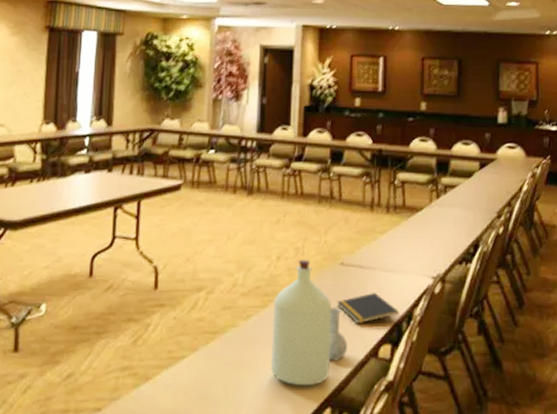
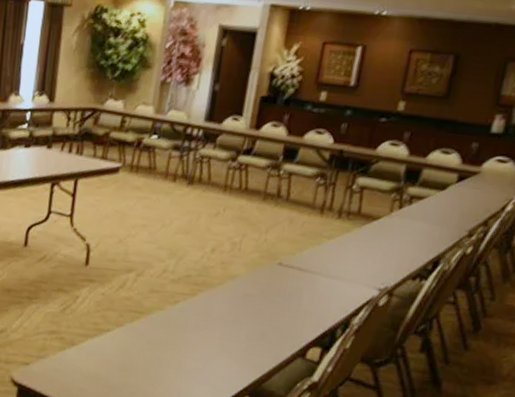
bottle: present [270,260,348,387] -> none [193,255,276,374]
notepad: present [337,293,399,323] -> none [269,296,335,325]

